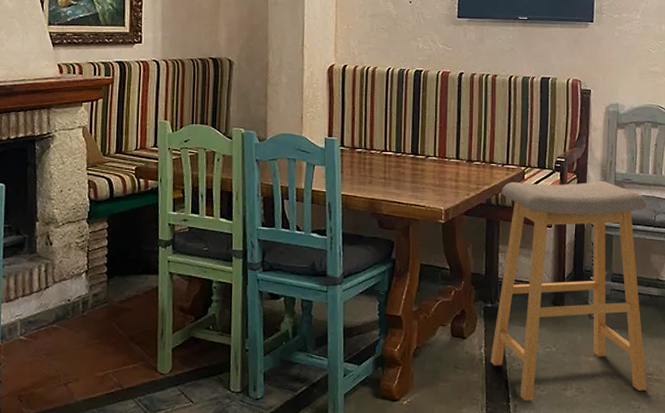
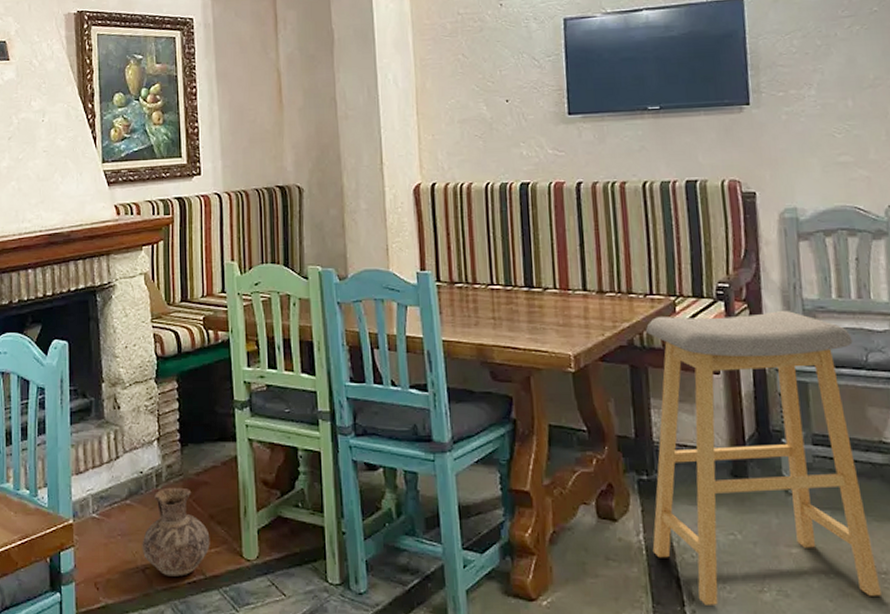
ceramic jug: none [65,313,129,389] -> present [142,487,210,577]

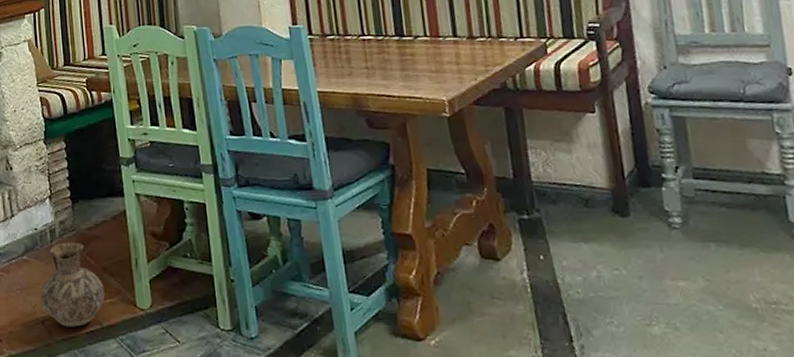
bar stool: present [646,310,881,605] -> none [518,46,773,340]

